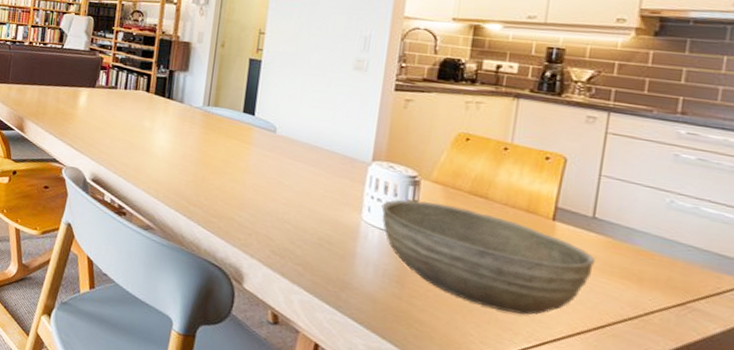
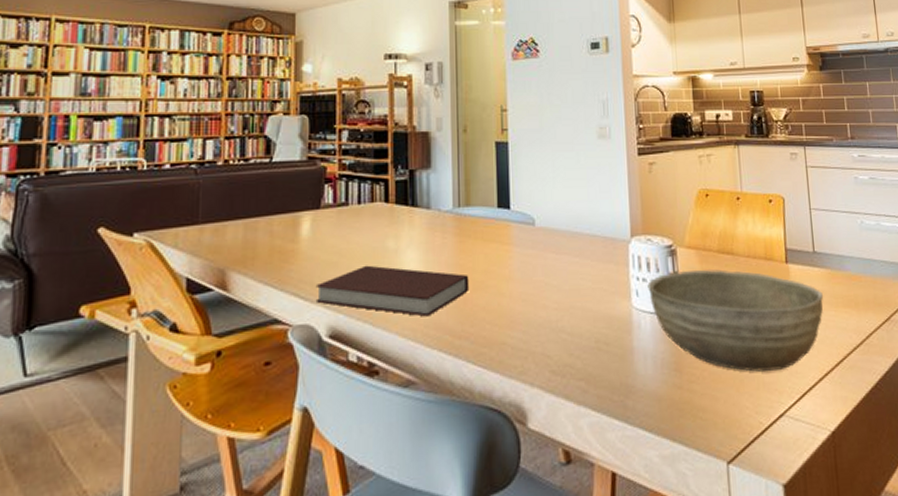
notebook: none [84,135,209,184] -> present [315,265,470,317]

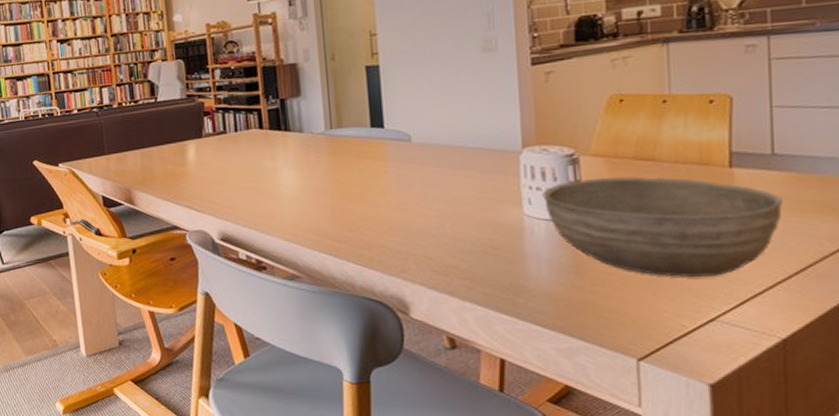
notebook: present [315,265,470,317] -> none [205,182,346,224]

